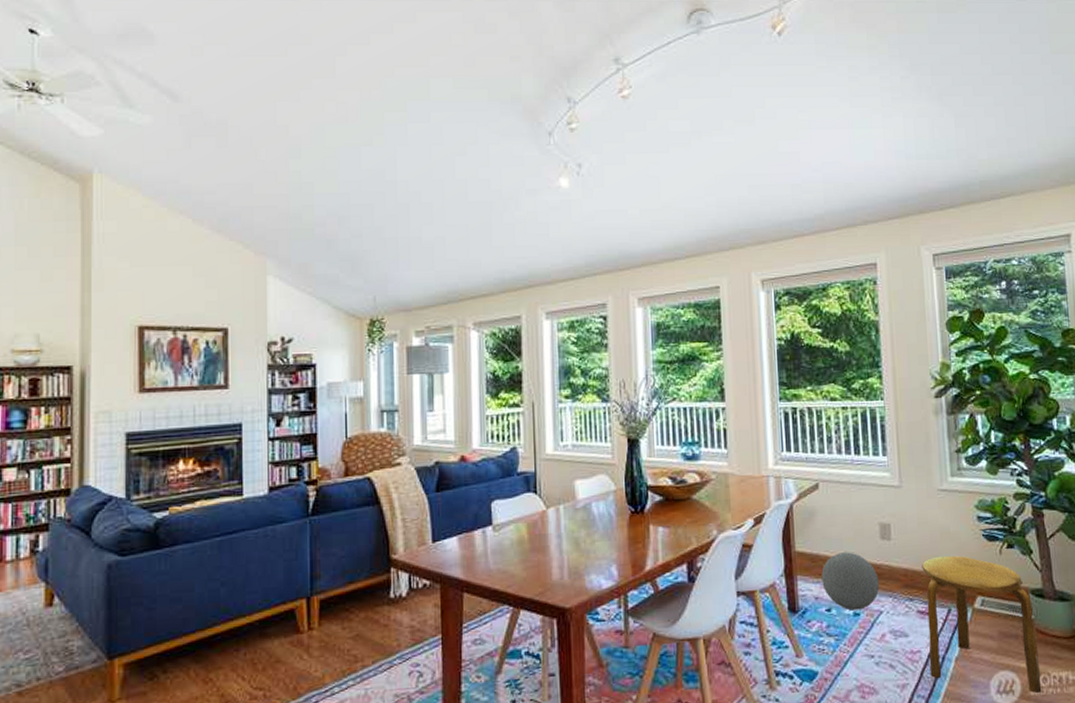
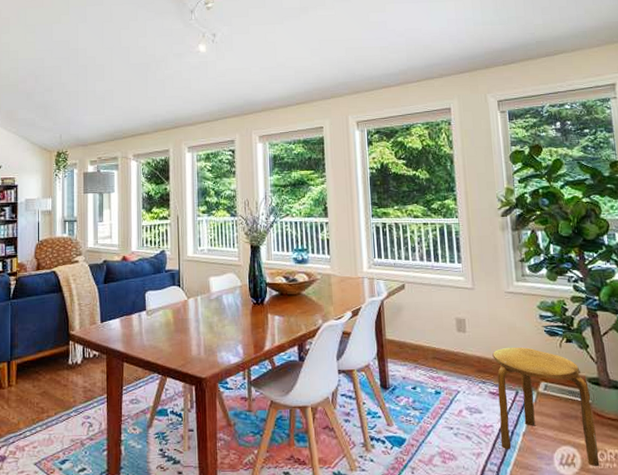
decorative ball: present [821,552,880,611] -> none [408,341,457,390]

